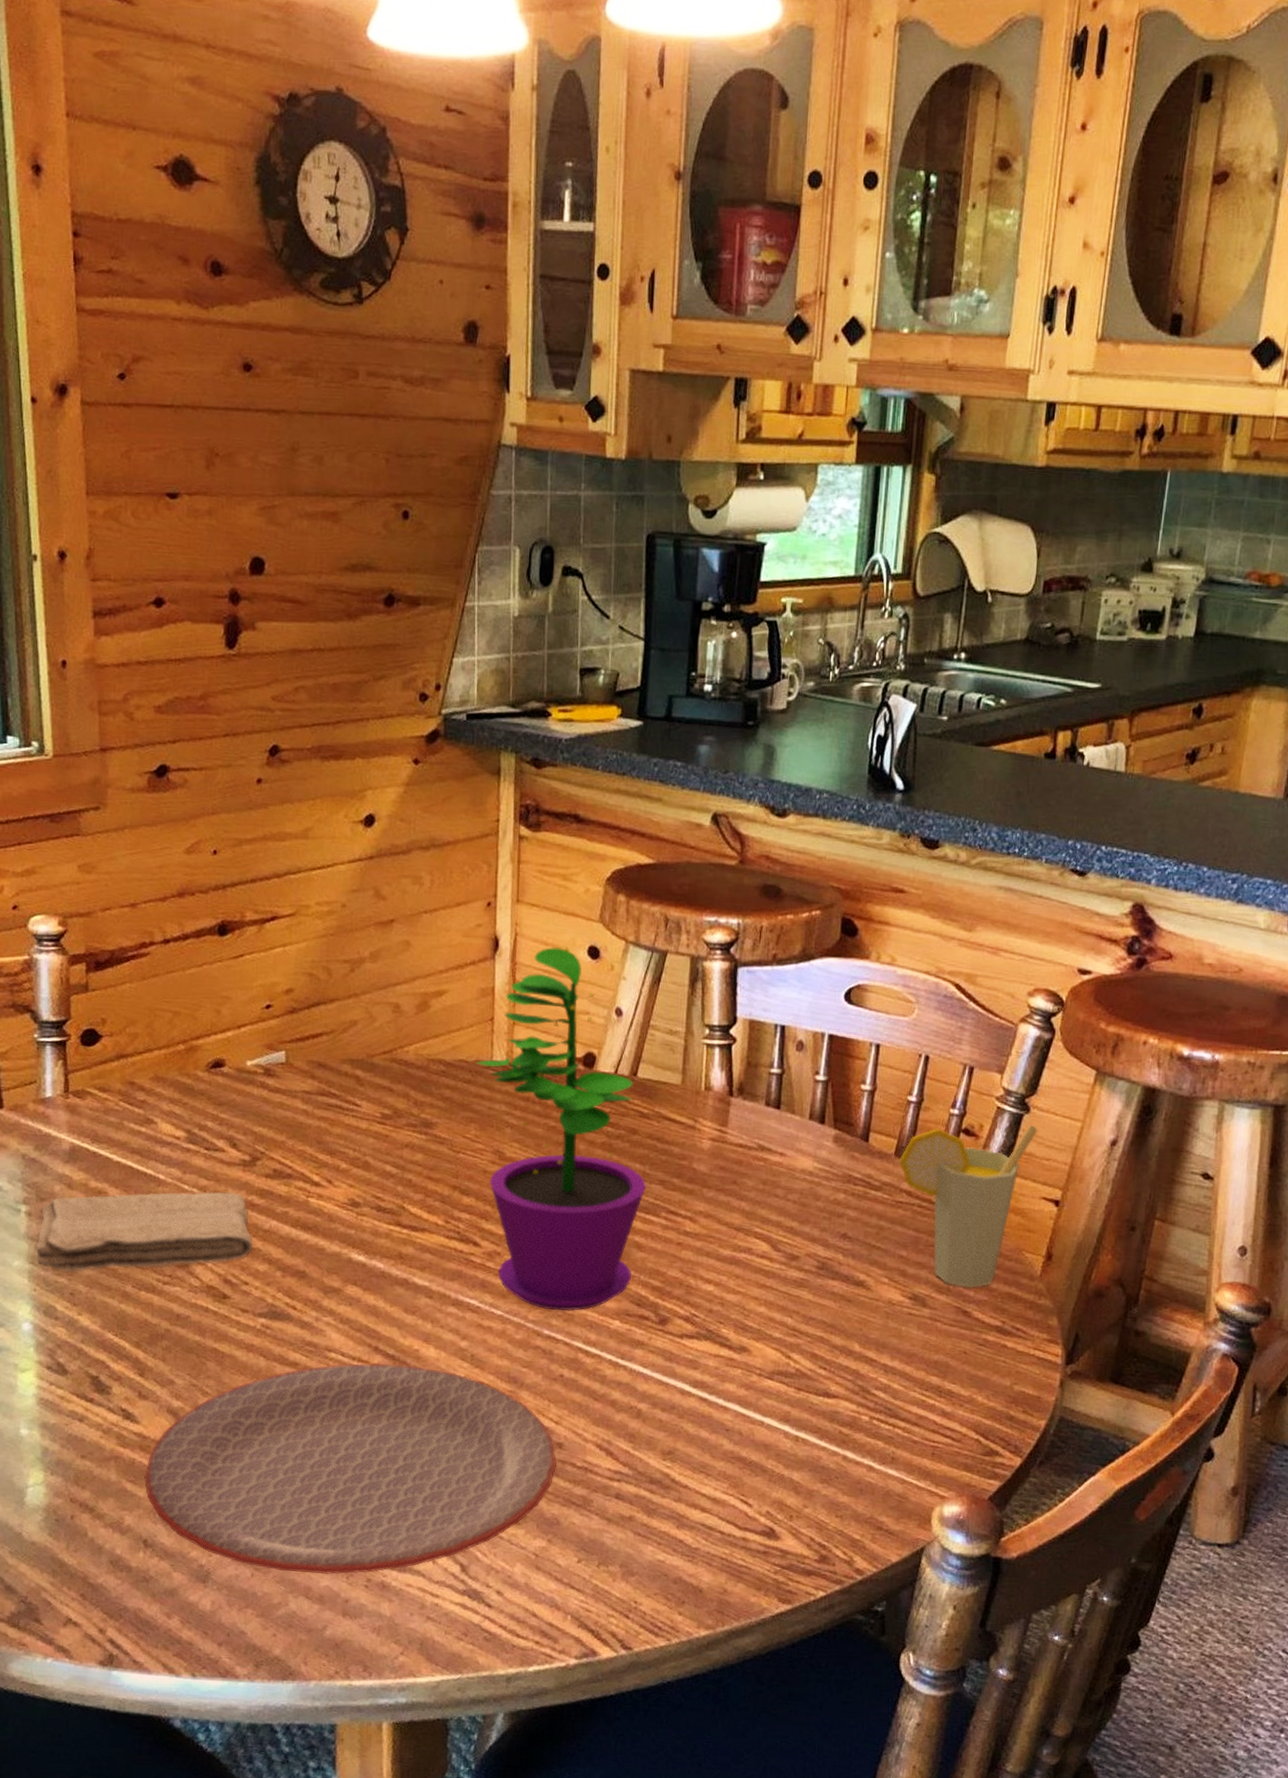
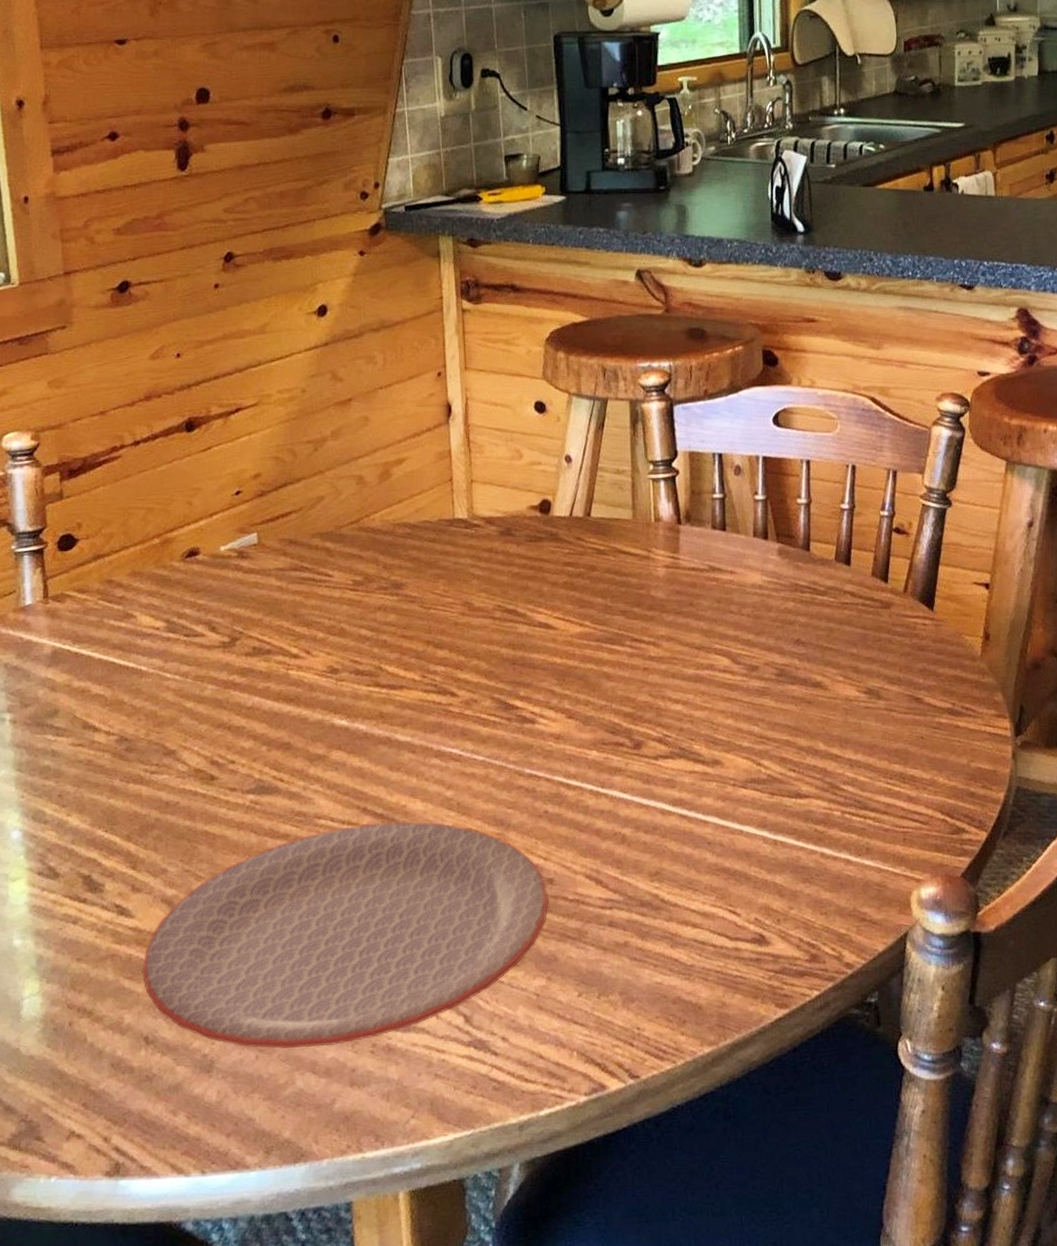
washcloth: present [35,1191,253,1271] -> none [21,674,237,774]
flower pot: present [475,946,646,1312] -> none [439,405,609,749]
cup: present [899,1124,1038,1288] -> none [840,516,962,676]

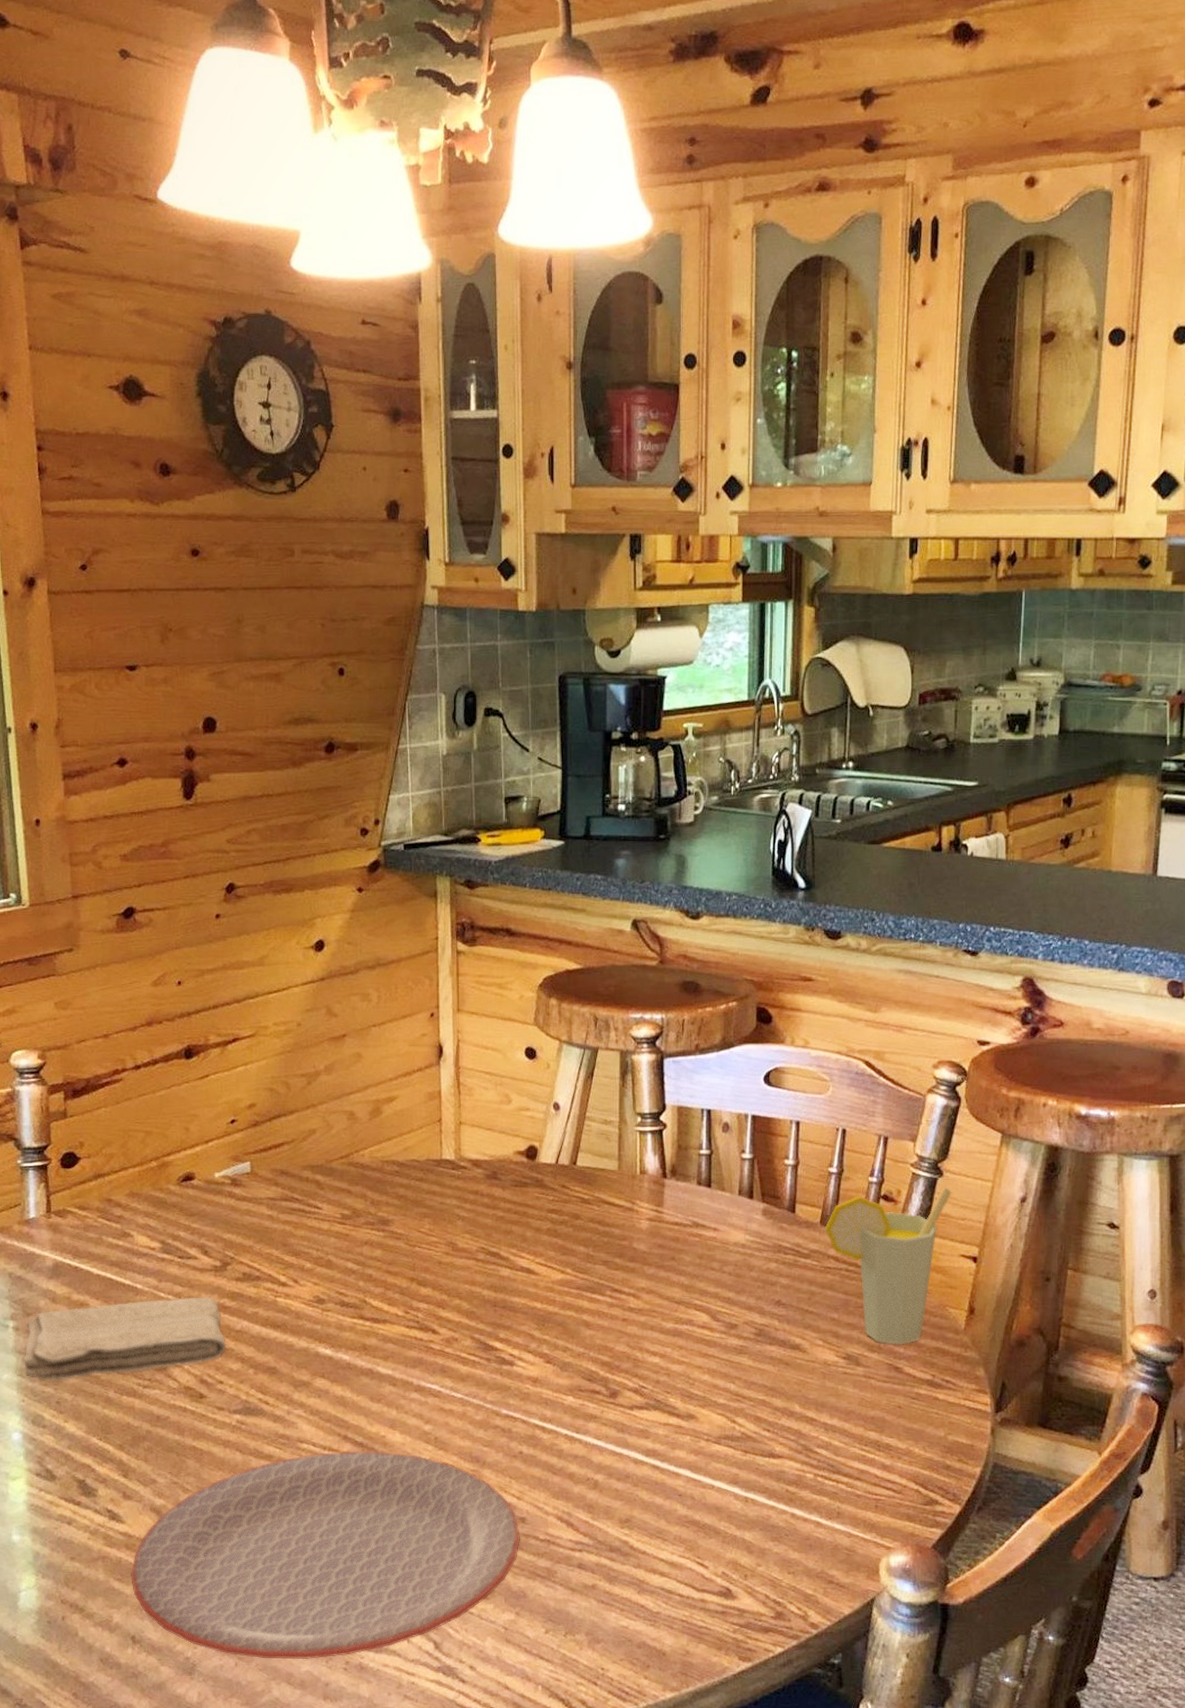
washcloth: none [21,674,237,774] -> present [23,1297,226,1381]
cup: none [840,516,962,676] -> present [825,1187,952,1345]

